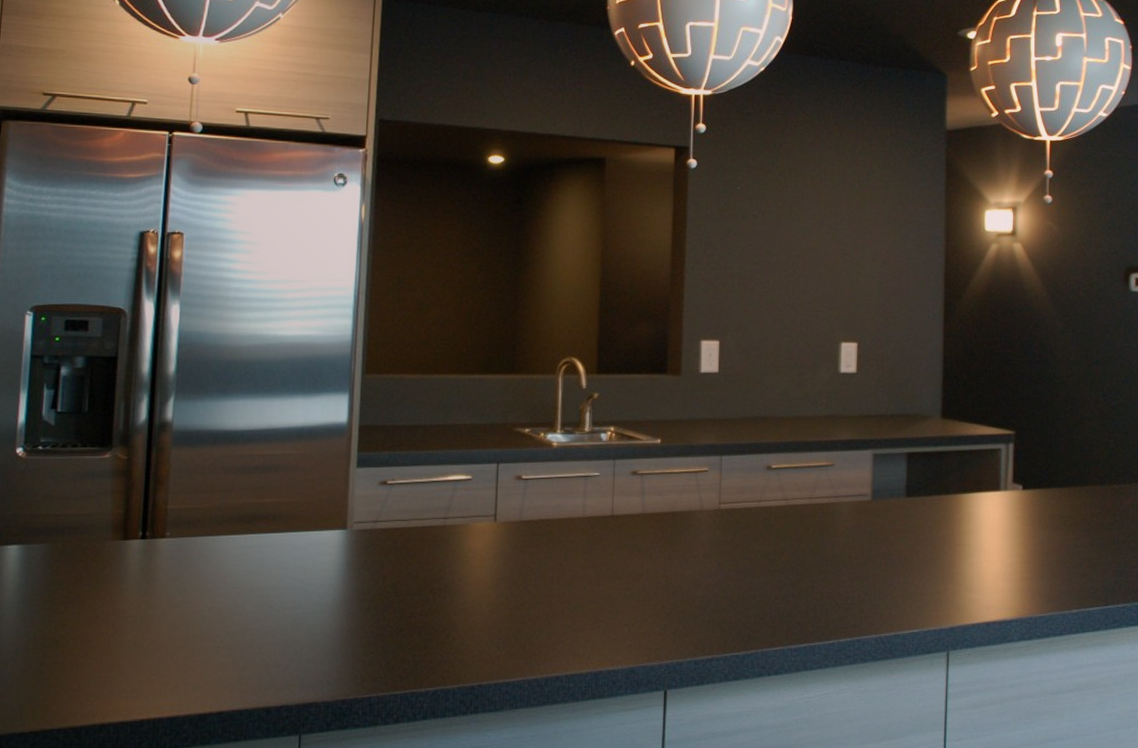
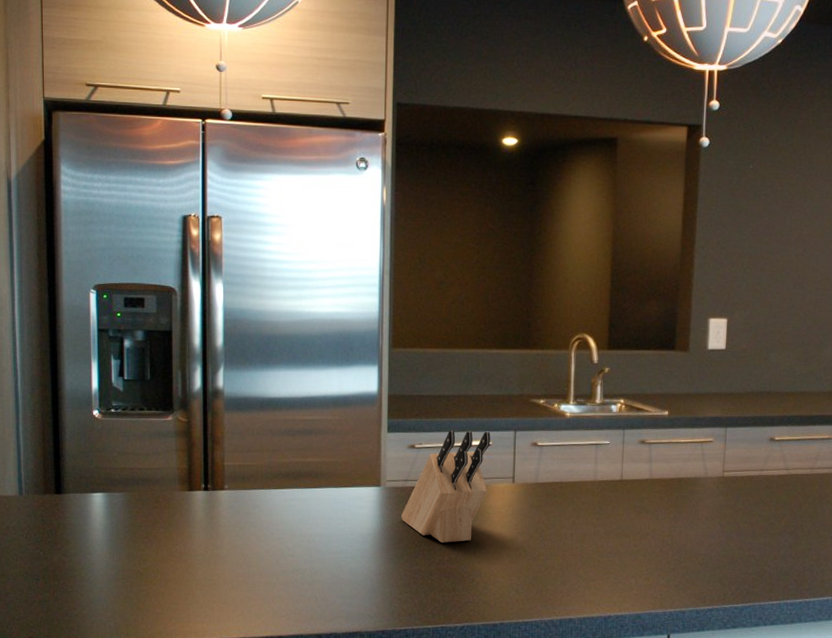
knife block: none [369,463,471,592] -> present [401,430,491,543]

